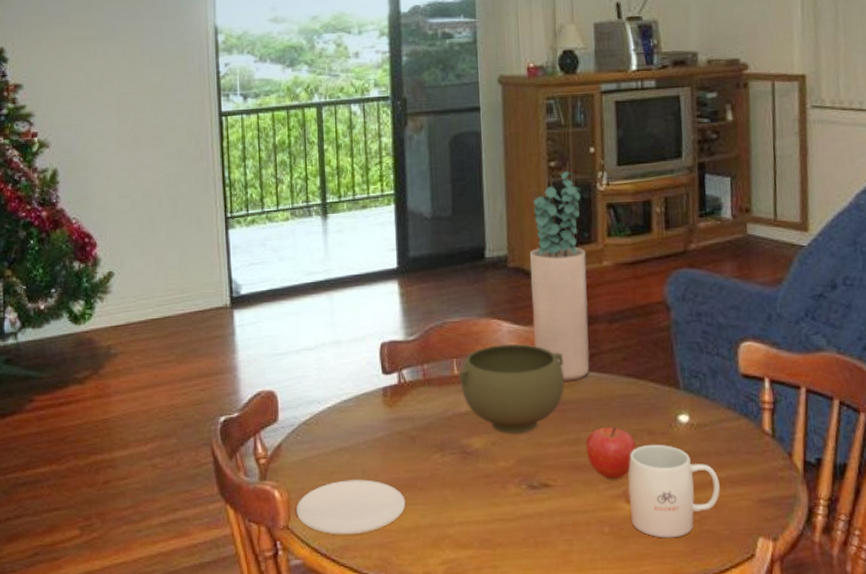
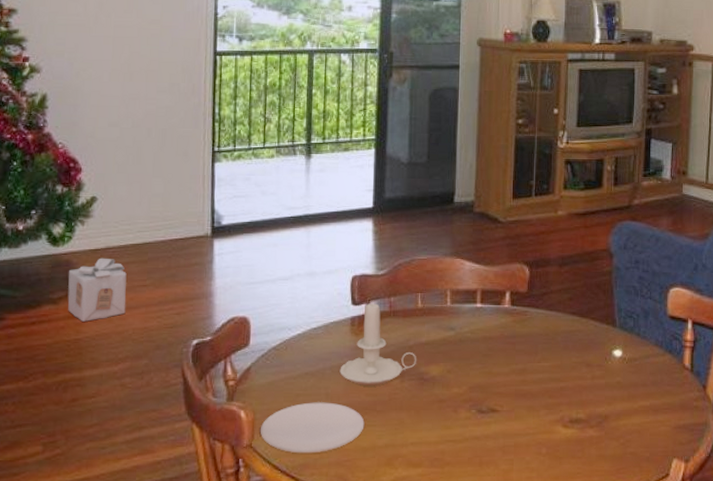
gift box: none [91,334,151,401] -> present [67,257,127,322]
candle: none [375,369,458,462] -> present [339,301,417,387]
bowl: present [459,344,565,433] -> none [422,282,517,362]
vase: present [530,161,590,381] -> none [492,119,544,317]
fruit: present [585,426,636,479] -> none [531,359,575,405]
mug: present [627,444,720,538] -> none [565,375,644,459]

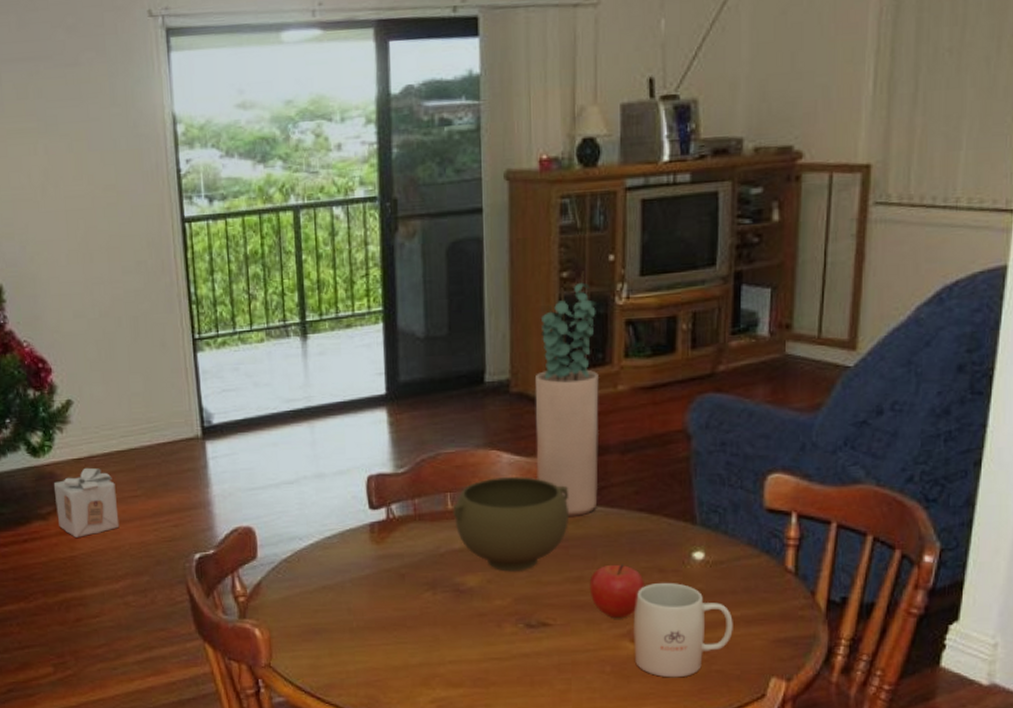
plate: present [260,402,365,454] -> none [277,618,394,674]
candle: present [339,301,417,387] -> none [361,504,451,600]
bowl: none [422,282,517,362] -> present [453,477,570,571]
vase: none [492,119,544,317] -> present [535,271,600,516]
fruit: none [531,359,575,405] -> present [589,564,644,618]
mug: none [565,375,644,459] -> present [633,582,733,678]

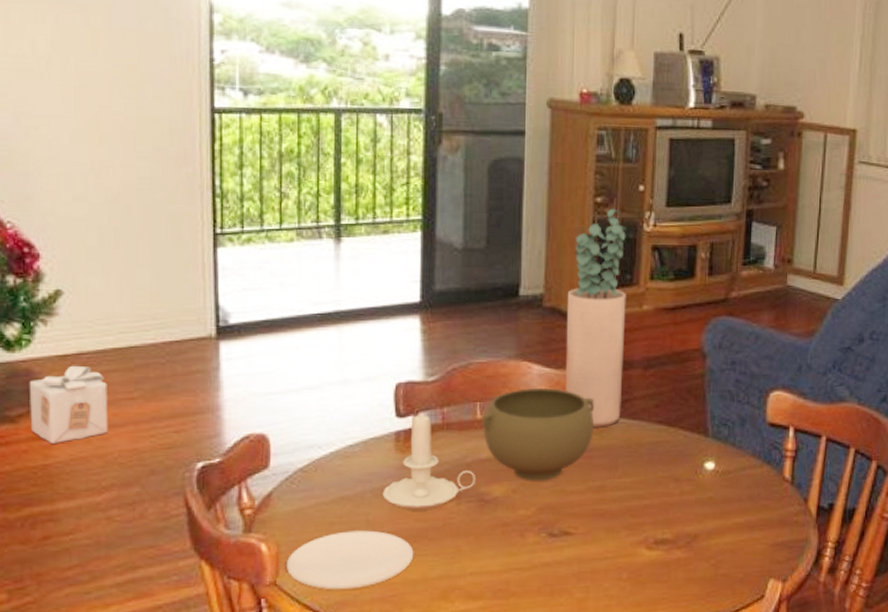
plate: none [277,618,394,674] -> present [285,530,414,590]
candle: none [361,504,451,600] -> present [382,412,477,511]
fruit: present [589,564,644,618] -> none [610,473,661,526]
mug: present [633,582,733,678] -> none [649,490,738,583]

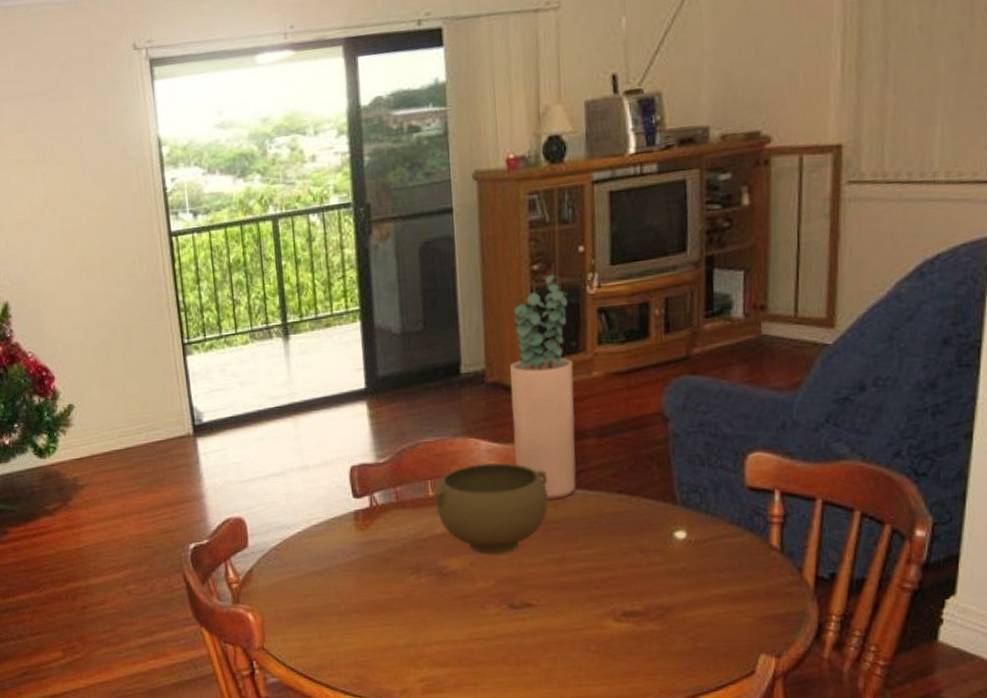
gift box: present [29,365,109,444] -> none [58,466,120,531]
plate: present [285,530,414,590] -> none [270,602,381,655]
candle: present [382,412,477,511] -> none [347,492,434,584]

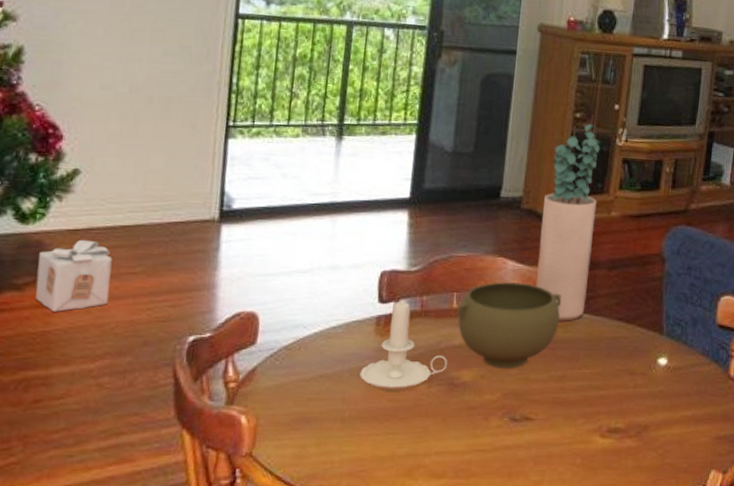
gift box: none [58,466,120,531] -> present [35,239,112,312]
candle: none [347,492,434,584] -> present [359,299,448,392]

